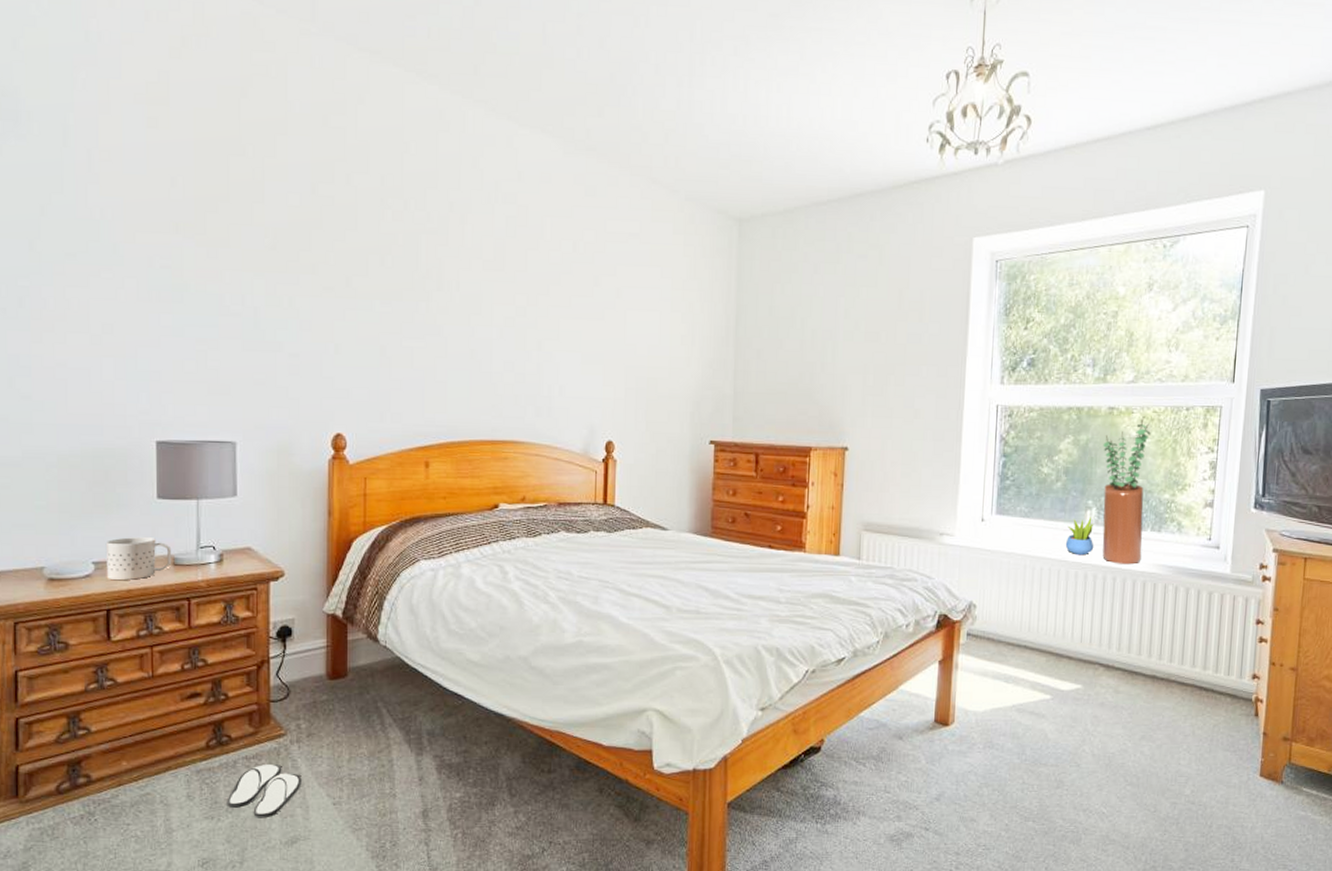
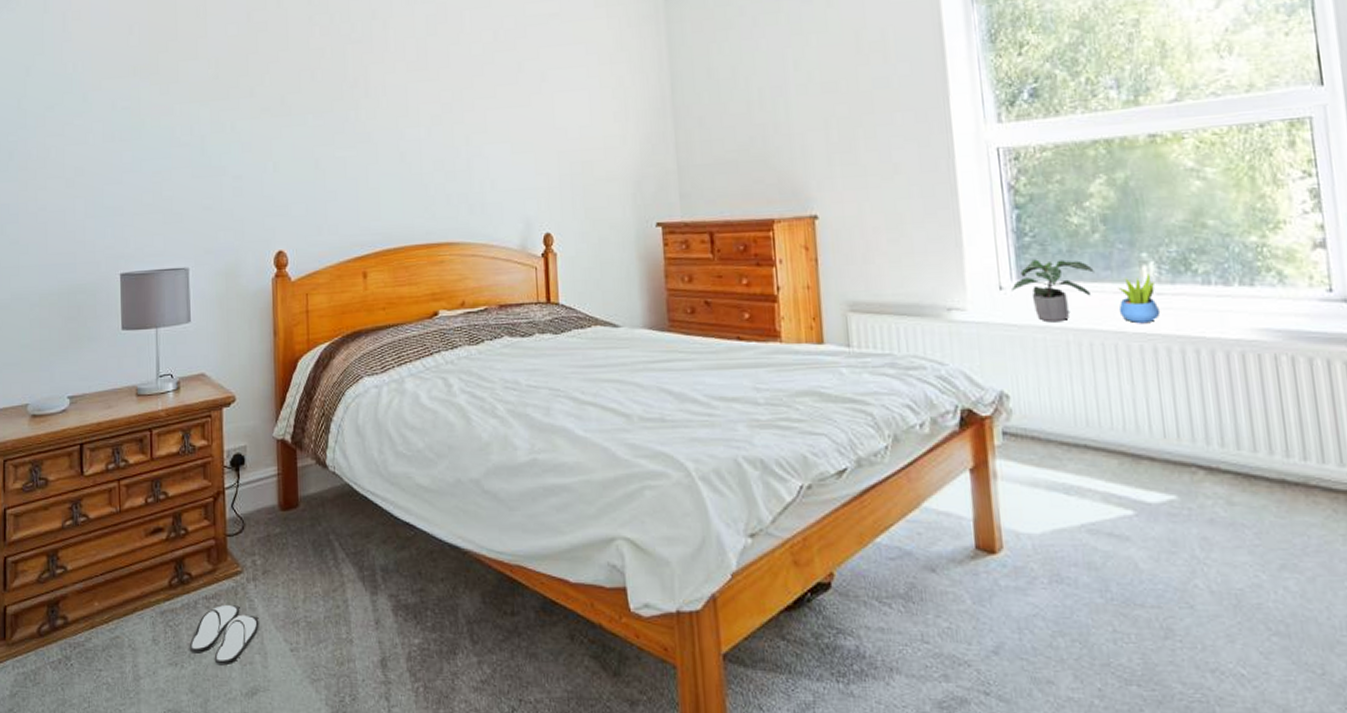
mug: present [105,536,172,581] -> none [78,368,135,414]
potted plant: none [991,499,1053,550] -> present [1011,259,1095,323]
vase: present [1102,417,1151,565] -> none [1149,141,1233,332]

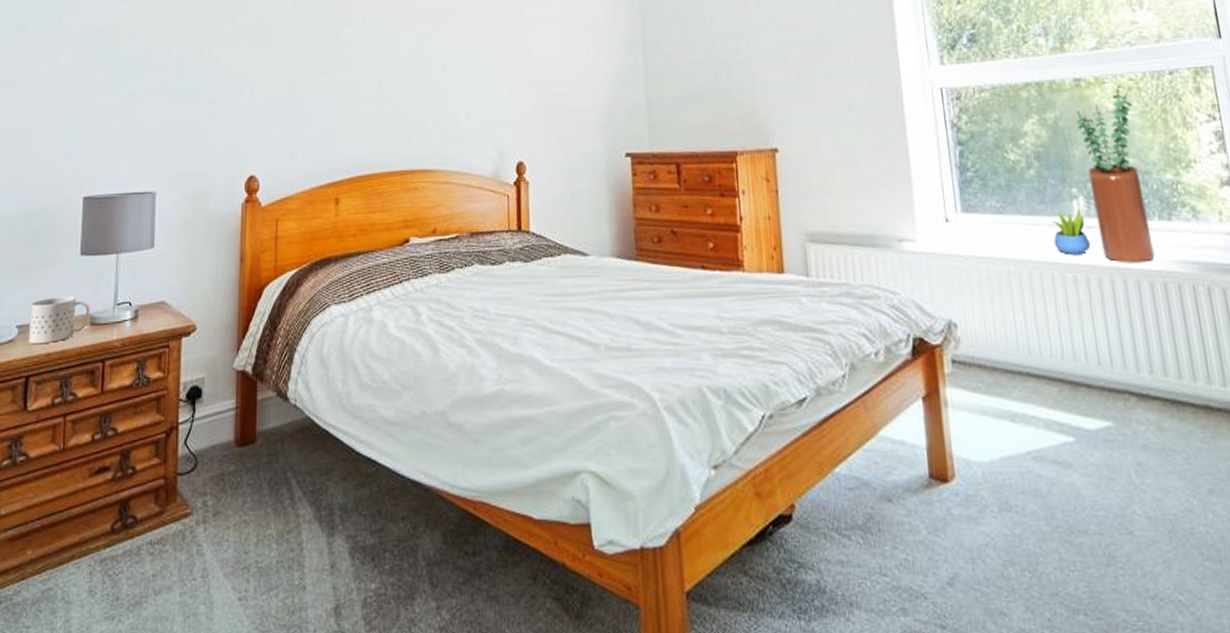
mug: none [78,368,135,414] -> present [29,295,91,345]
slippers: present [189,604,259,666] -> none [128,549,206,618]
potted plant: present [1011,259,1095,323] -> none [957,193,1031,254]
vase: none [1149,141,1233,332] -> present [1076,86,1155,264]

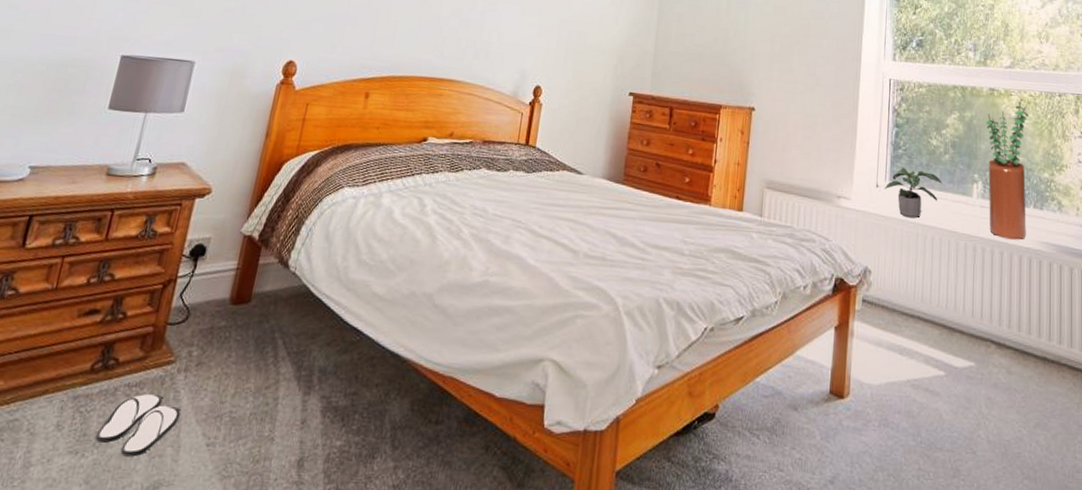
mug: present [29,295,91,345] -> none [39,144,110,187]
slippers: none [128,549,206,618] -> present [95,393,181,457]
potted plant: none [957,193,1031,254] -> present [885,167,942,219]
succulent plant: present [1052,208,1091,254] -> none [954,190,982,227]

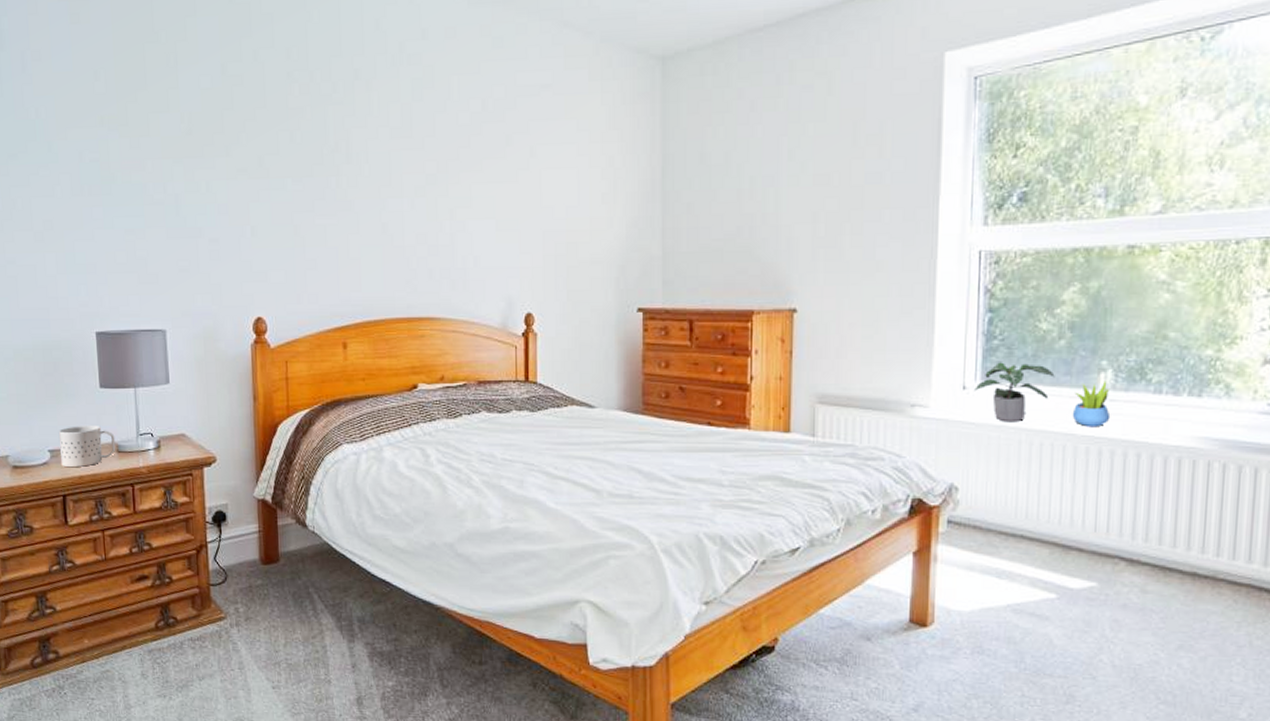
mug: none [39,144,110,187] -> present [58,424,116,468]
slippers: present [95,393,181,457] -> none [176,646,243,699]
succulent plant: none [954,190,982,227] -> present [1072,381,1111,426]
vase: present [986,99,1029,240] -> none [1121,255,1186,438]

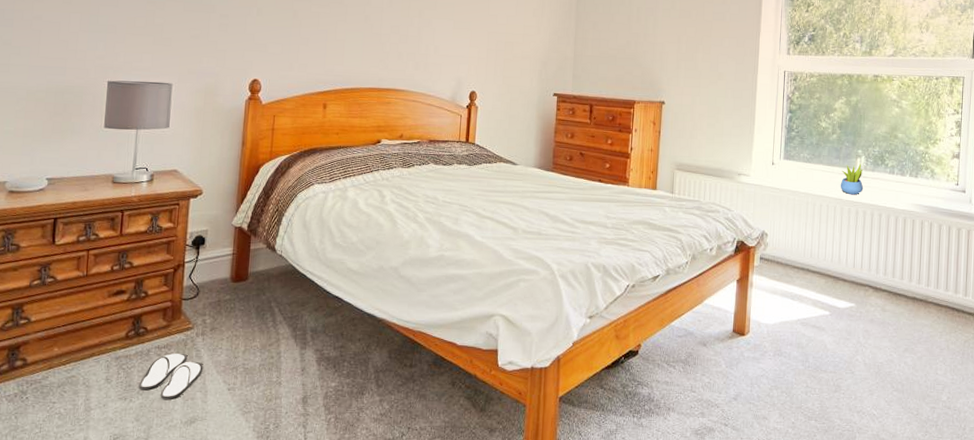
mug: present [58,424,116,468] -> none [57,158,112,195]
slippers: none [176,646,243,699] -> present [138,353,203,400]
potted plant: present [974,362,1055,422] -> none [779,147,830,189]

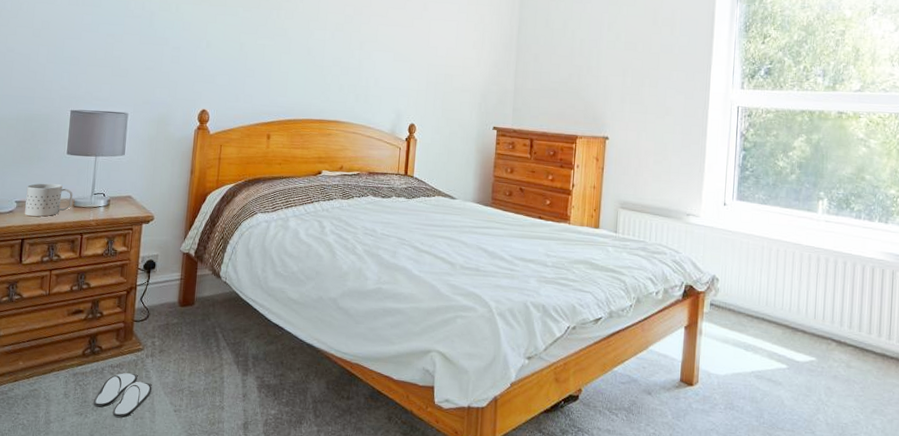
mug: none [57,158,112,195] -> present [25,183,73,217]
succulent plant: present [840,164,864,194] -> none [799,207,826,240]

